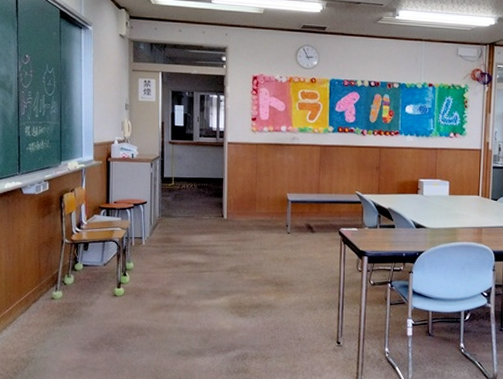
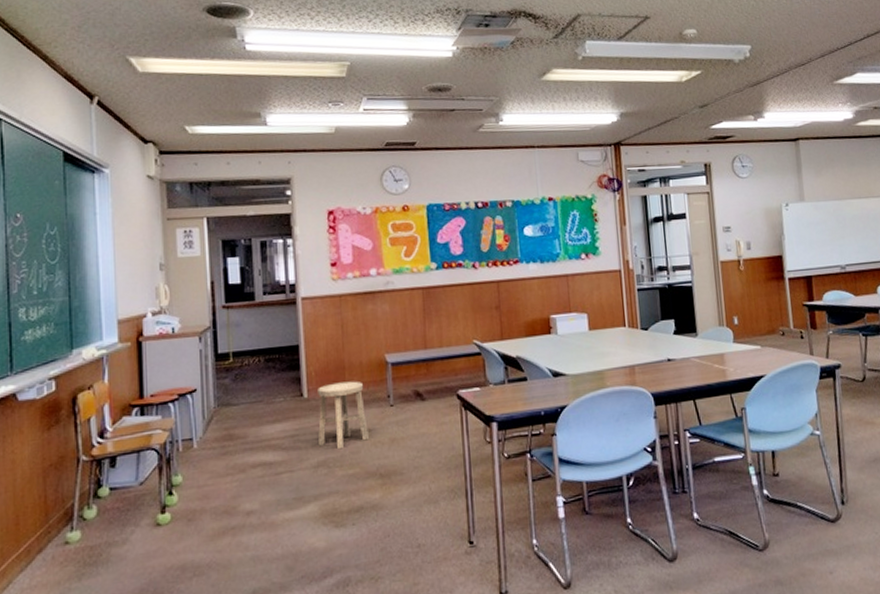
stool: none [232,210,270,260] -> present [318,381,369,450]

